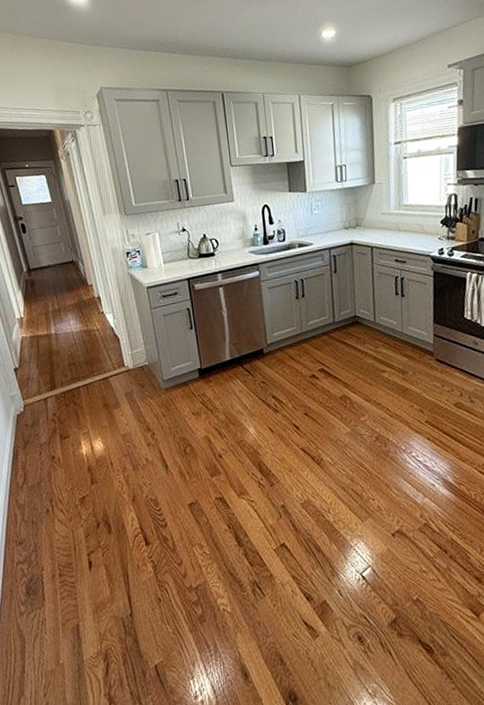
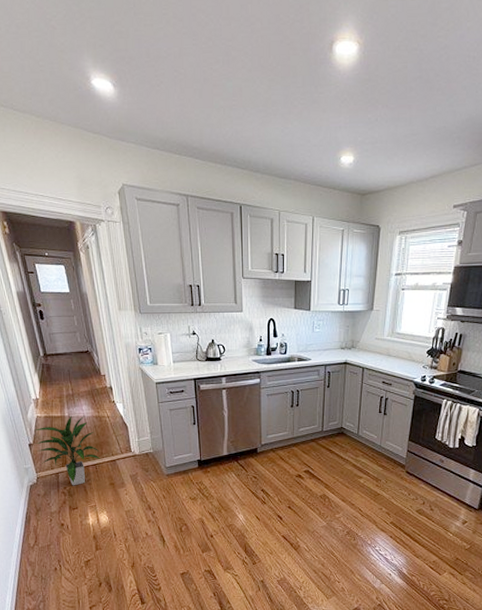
indoor plant: none [20,331,92,412] -> present [34,415,101,486]

